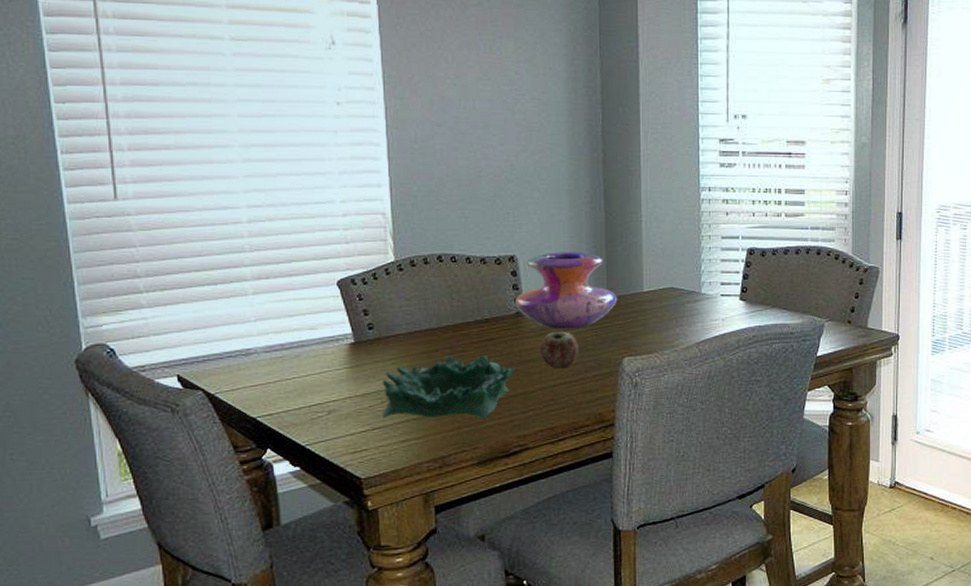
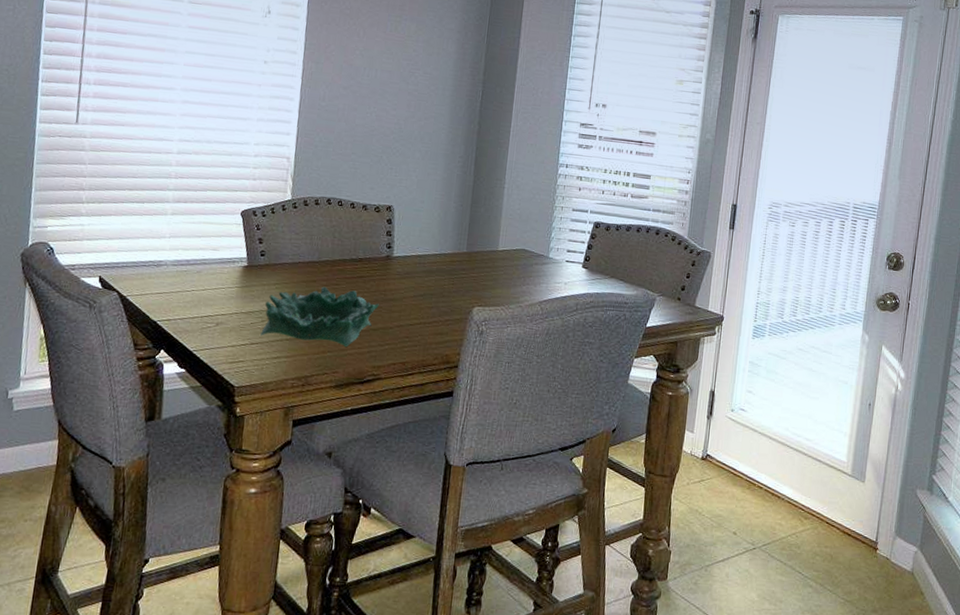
decorative vase: present [514,252,618,329] -> none [386,206,476,276]
apple: present [539,332,580,369] -> none [401,277,437,310]

